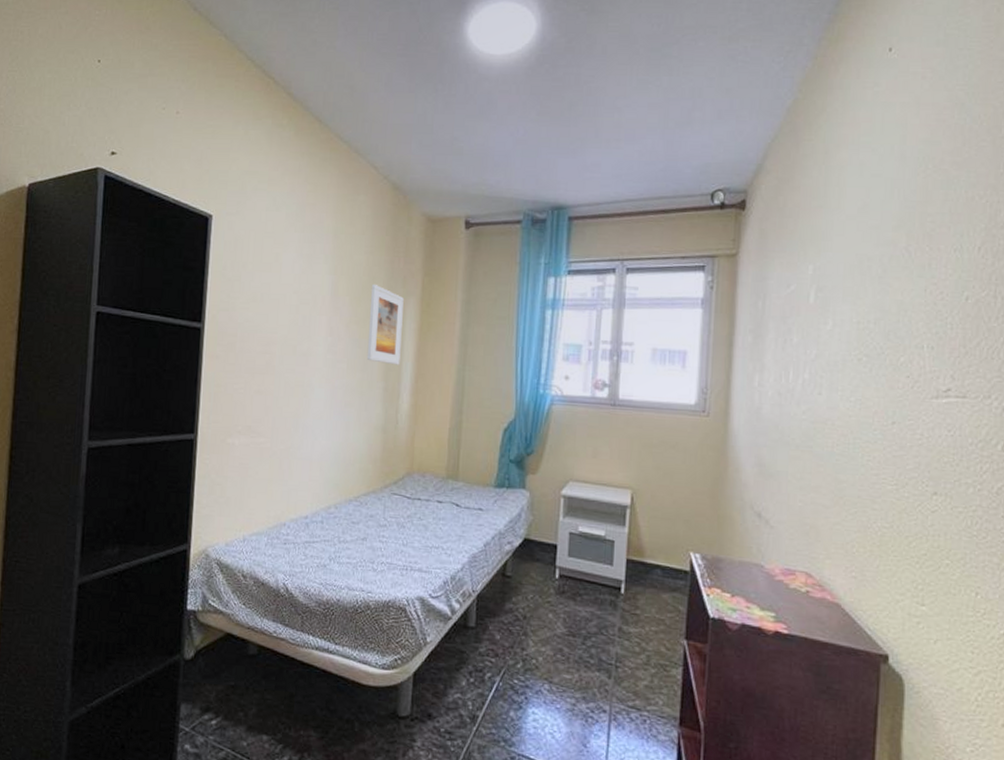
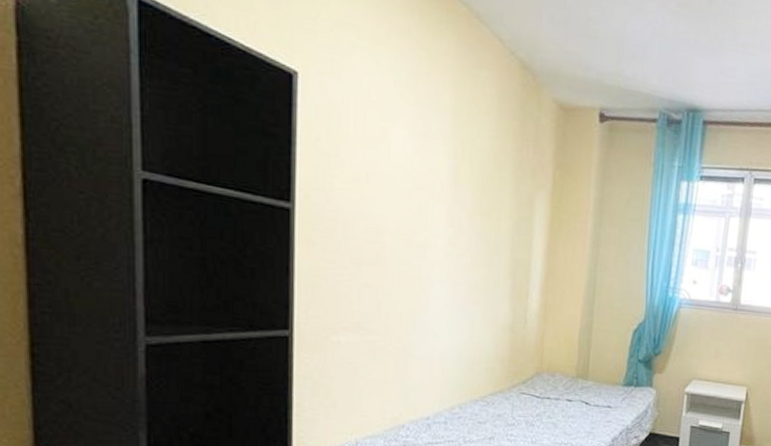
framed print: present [366,285,404,365] -> none [492,174,533,263]

